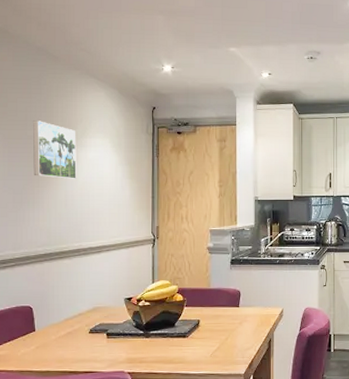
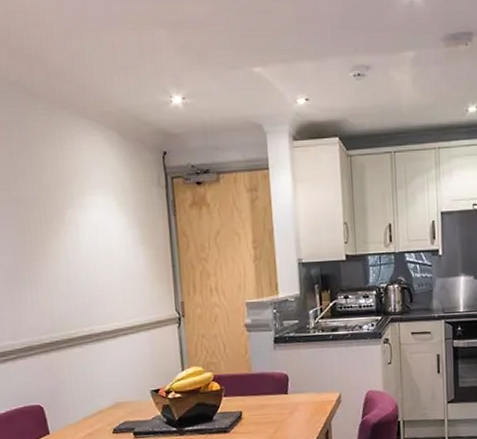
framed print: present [32,120,77,179] -> none [16,177,78,250]

